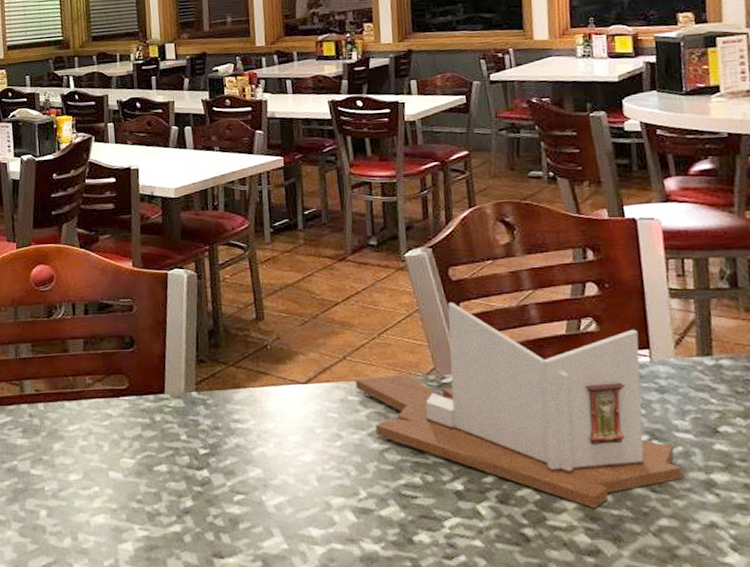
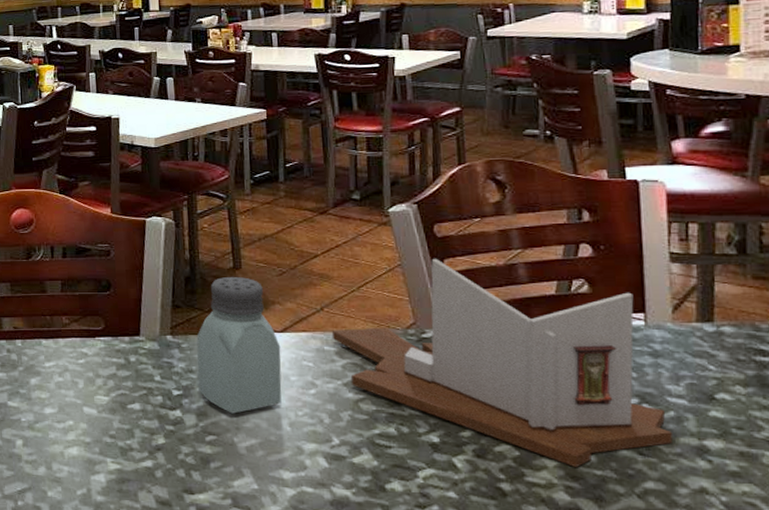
saltshaker: none [221,328,308,471] -> present [196,277,282,414]

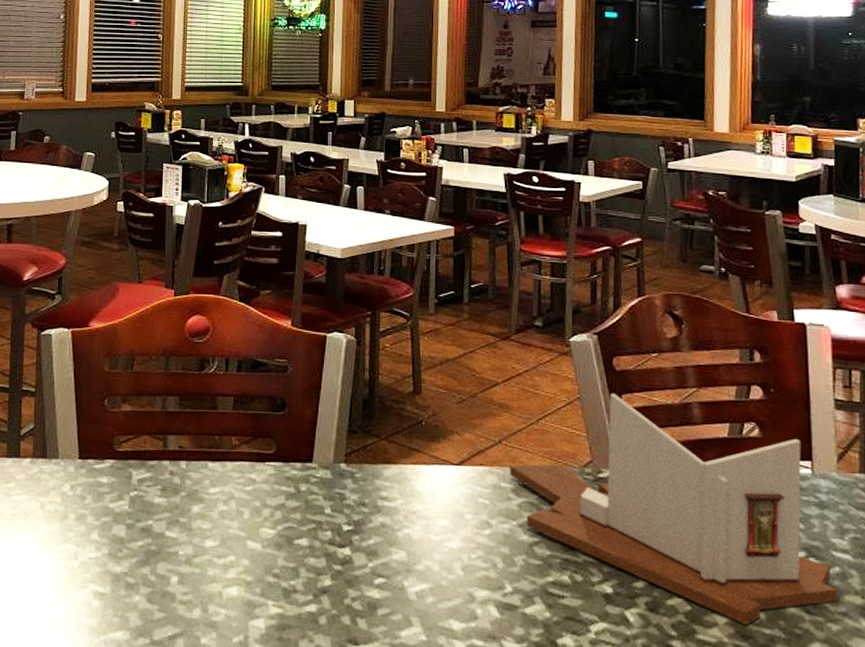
saltshaker: present [196,277,282,414] -> none [370,402,457,554]

